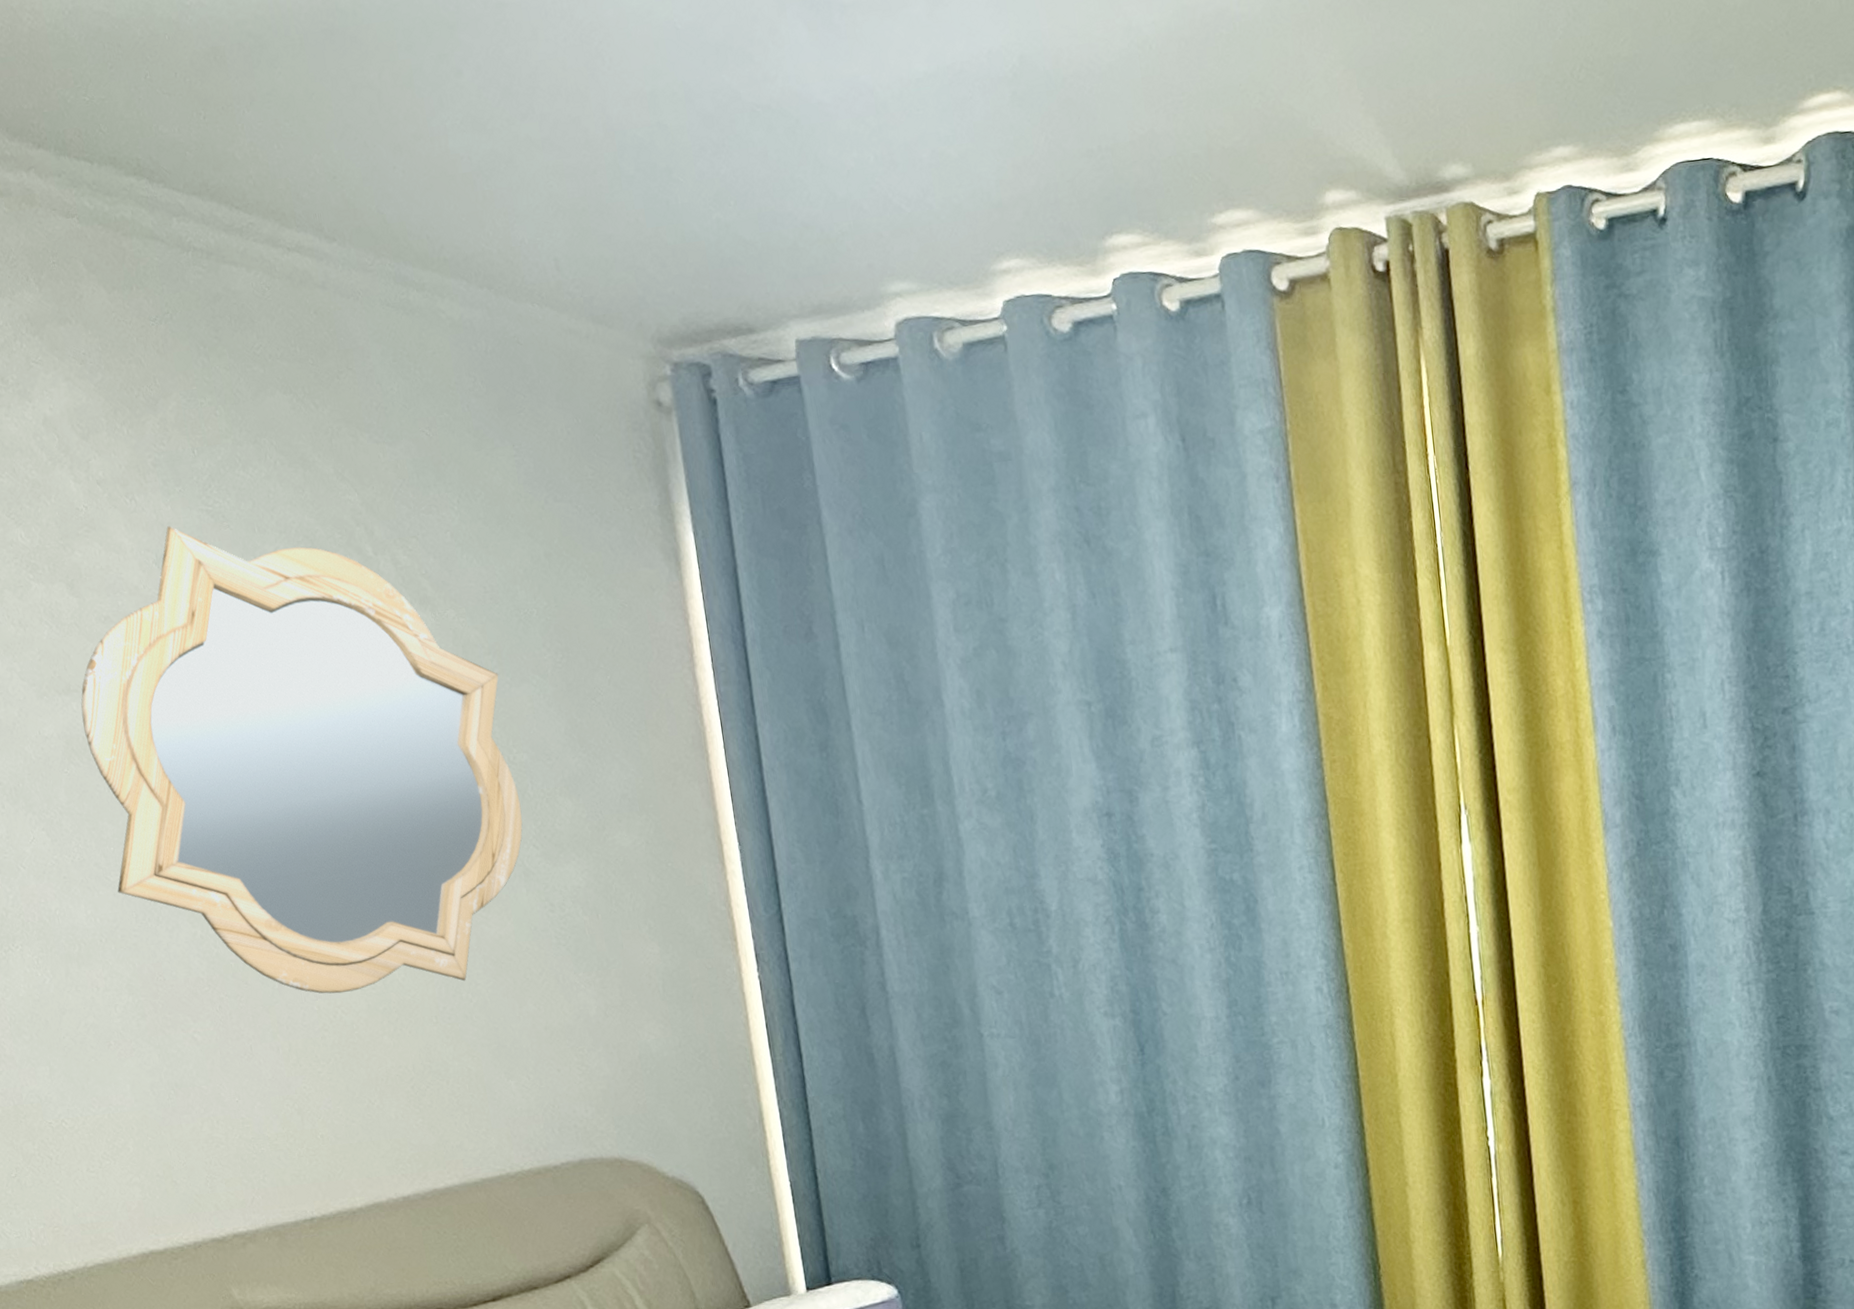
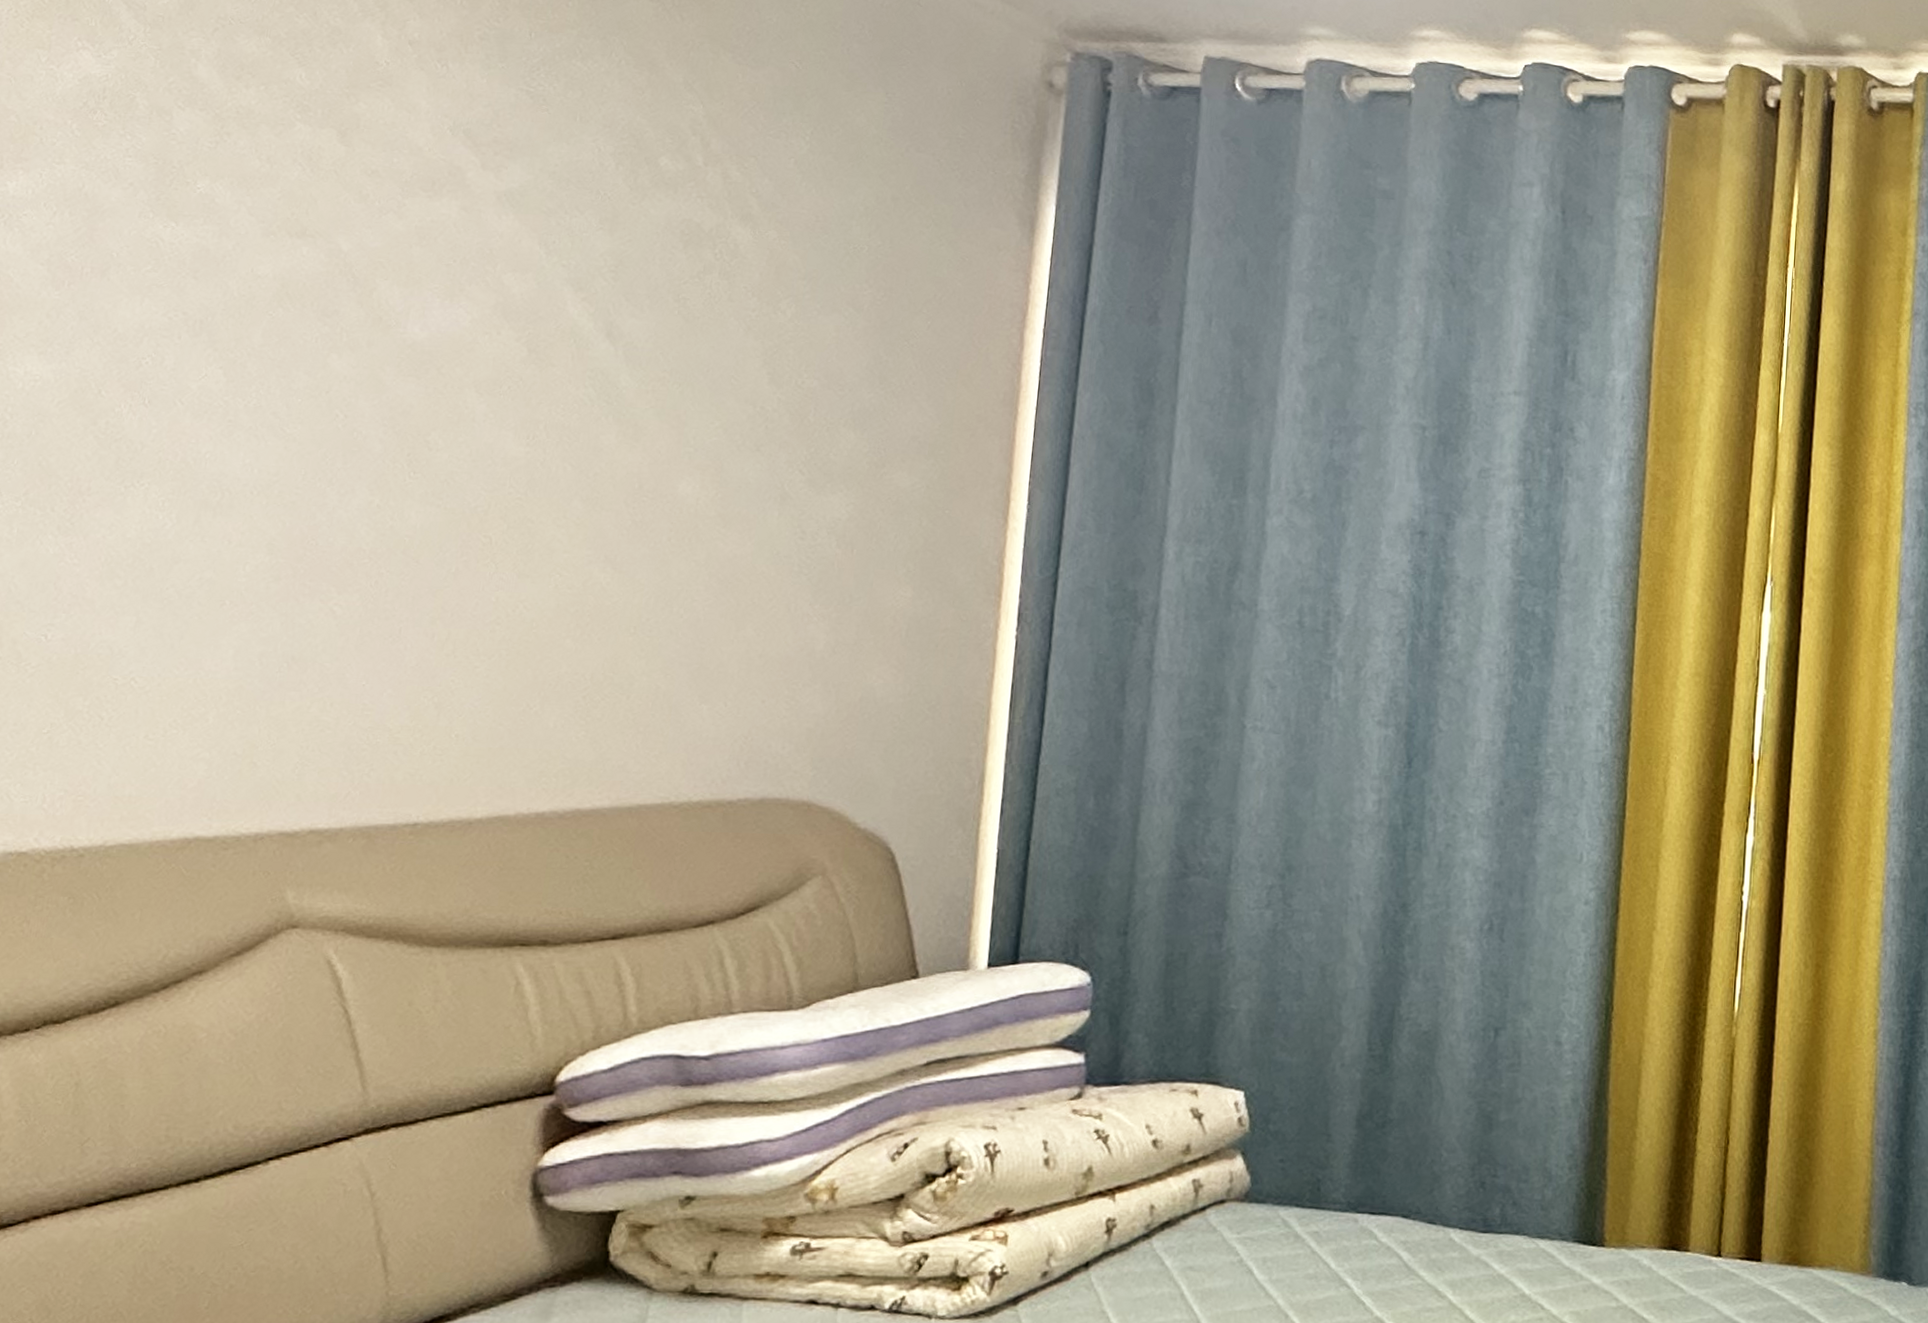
mirror: present [81,526,523,994] -> none [291,98,809,595]

